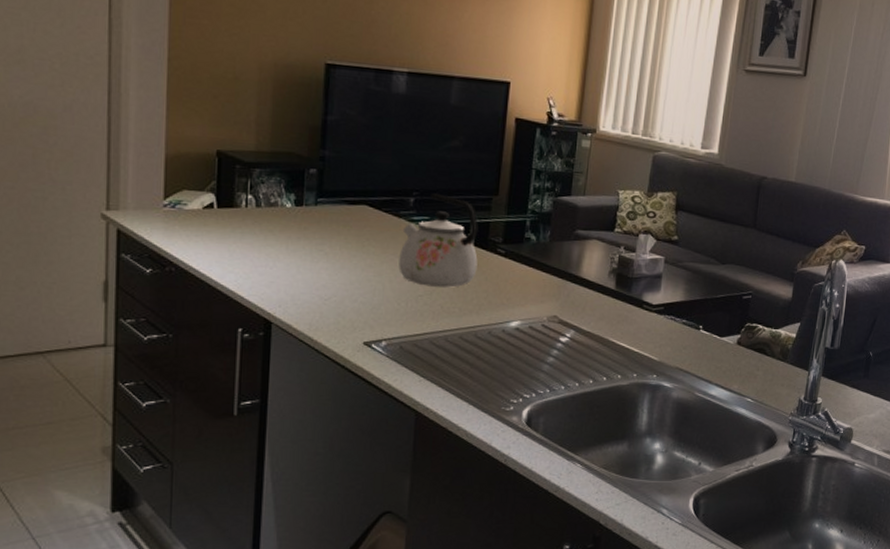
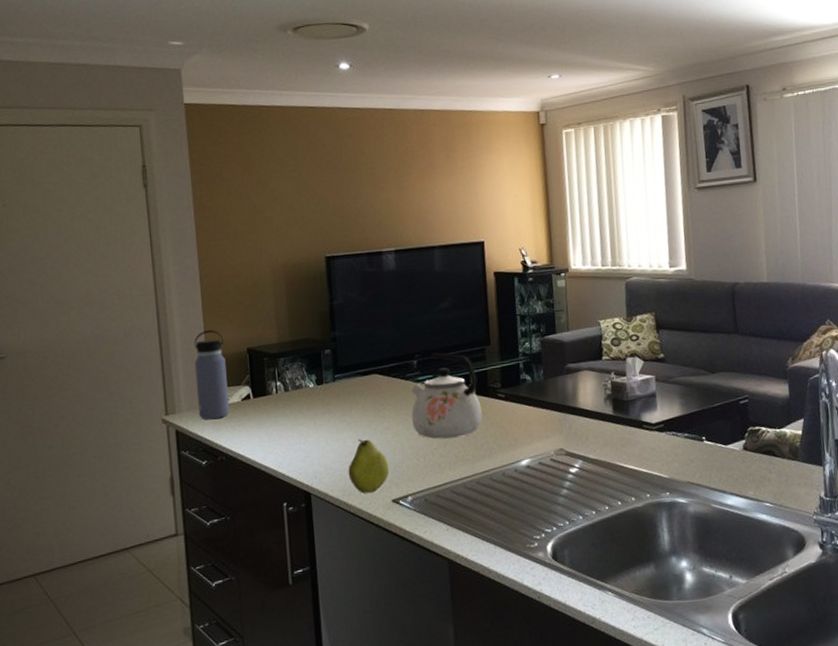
water bottle: none [147,121,190,225] -> present [194,330,230,420]
fruit: none [318,272,366,332] -> present [348,438,389,494]

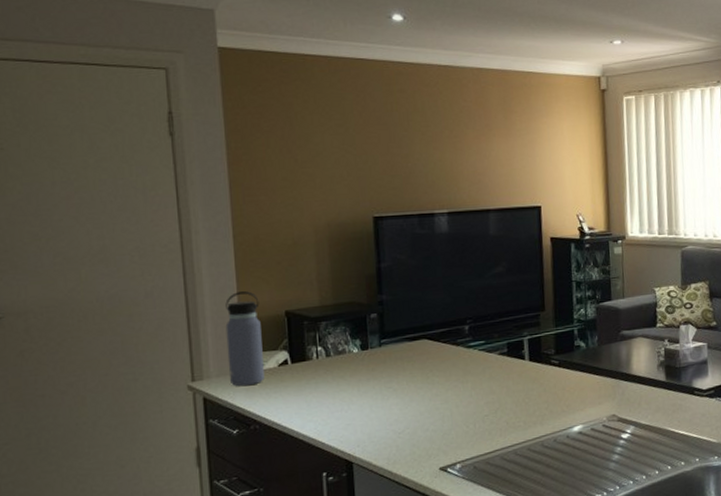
fruit: present [348,438,389,494] -> none [393,405,437,463]
kettle: present [411,352,482,439] -> none [461,318,535,406]

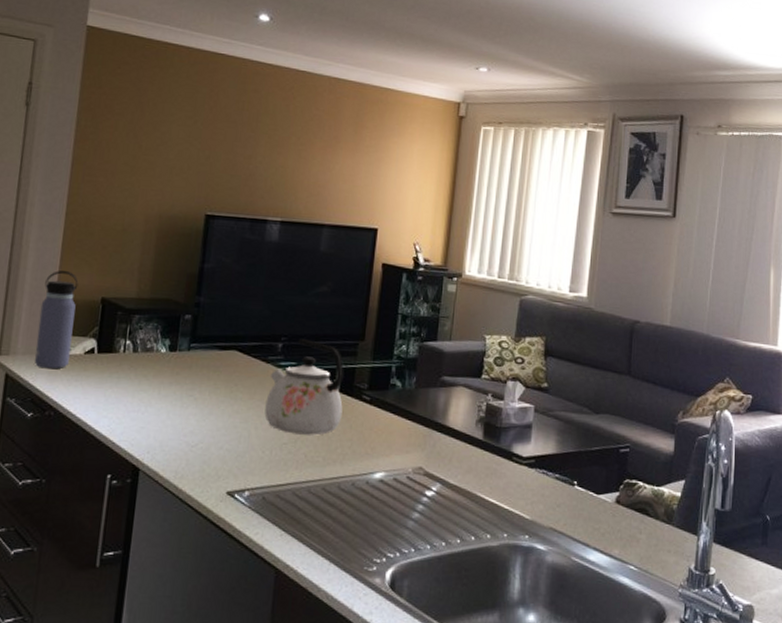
kettle: none [461,318,535,406] -> present [264,339,344,436]

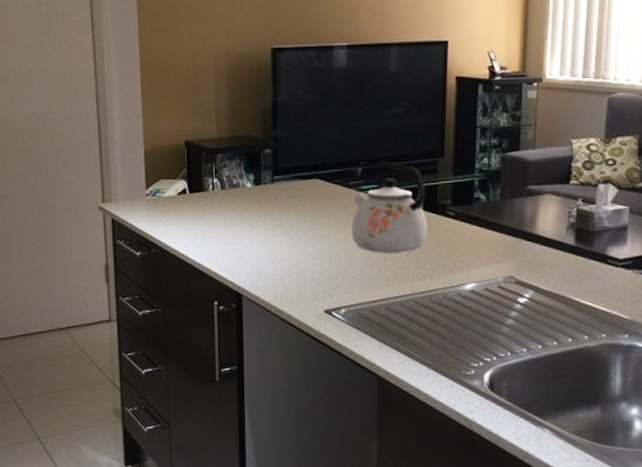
water bottle: present [34,271,79,369] -> none [132,119,165,211]

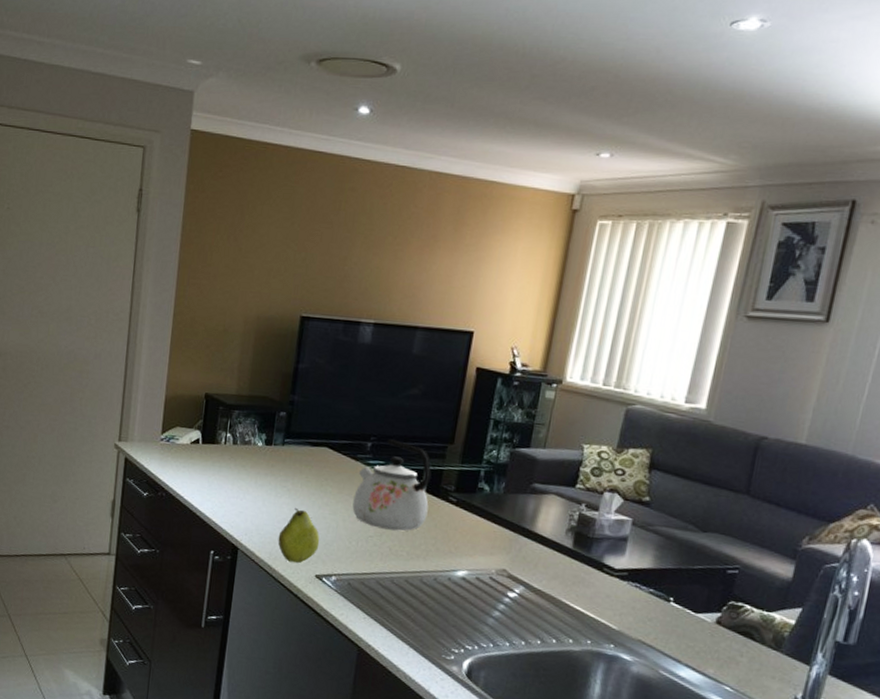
fruit: none [281,244,324,302] -> present [278,507,320,564]

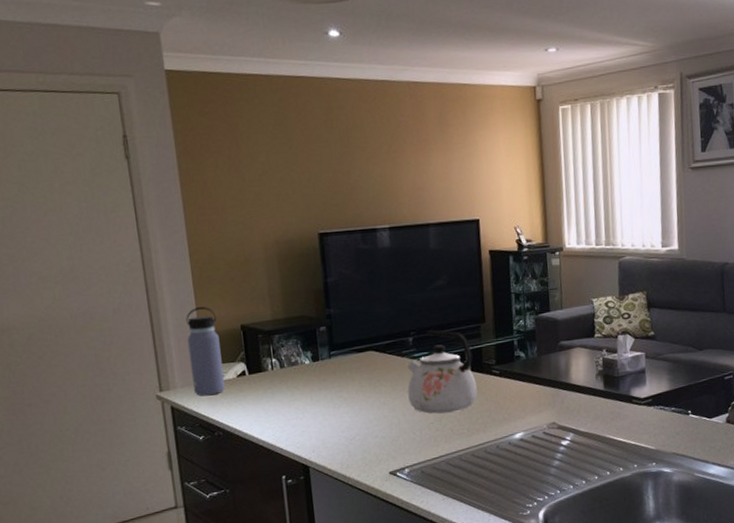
water bottle: none [148,367,185,456] -> present [186,307,225,396]
fruit: present [278,507,320,564] -> none [345,414,386,467]

